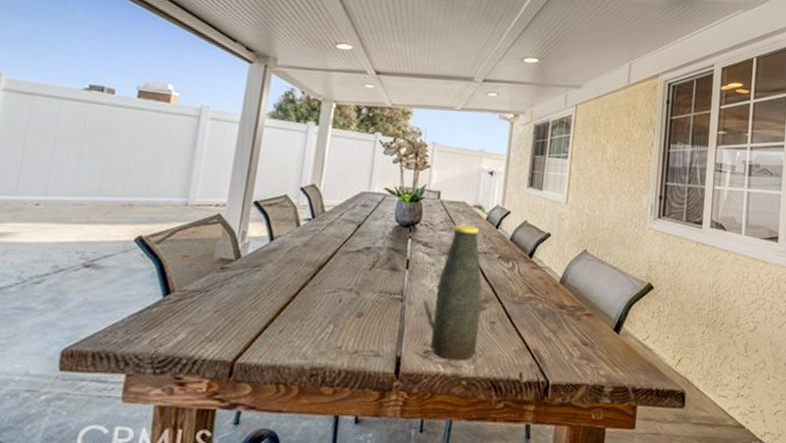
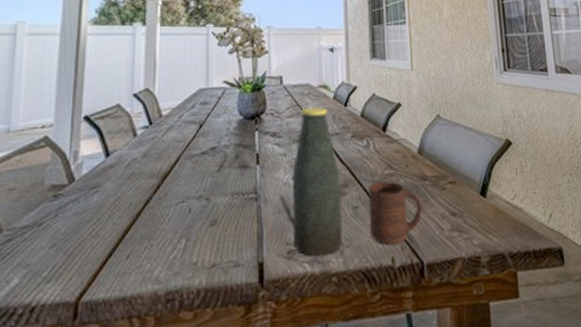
cup: none [502,302,556,363] -> present [368,181,422,245]

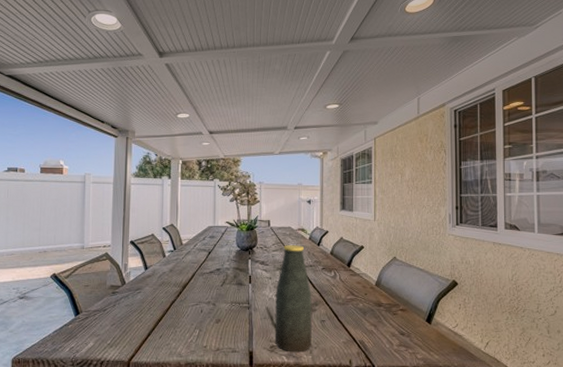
cup: present [368,181,422,245] -> none [333,303,376,351]

